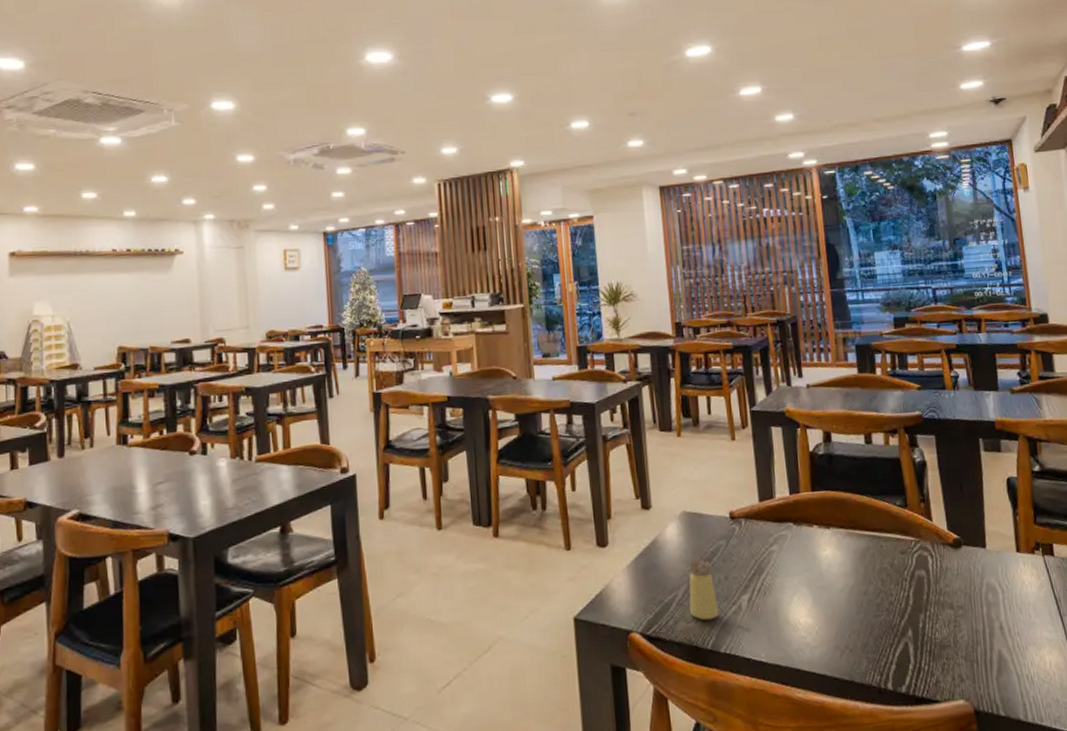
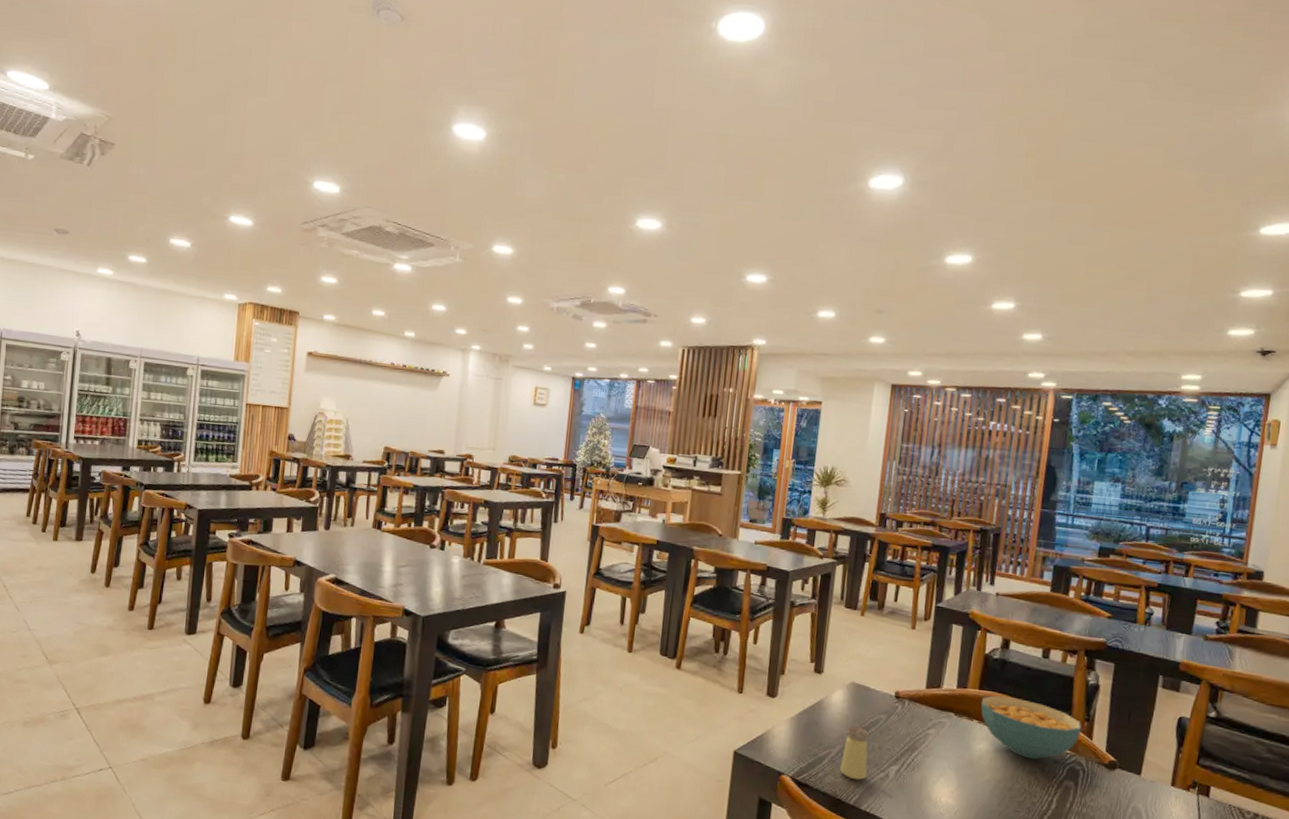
cereal bowl: none [816,492,920,555] -> present [981,695,1082,760]

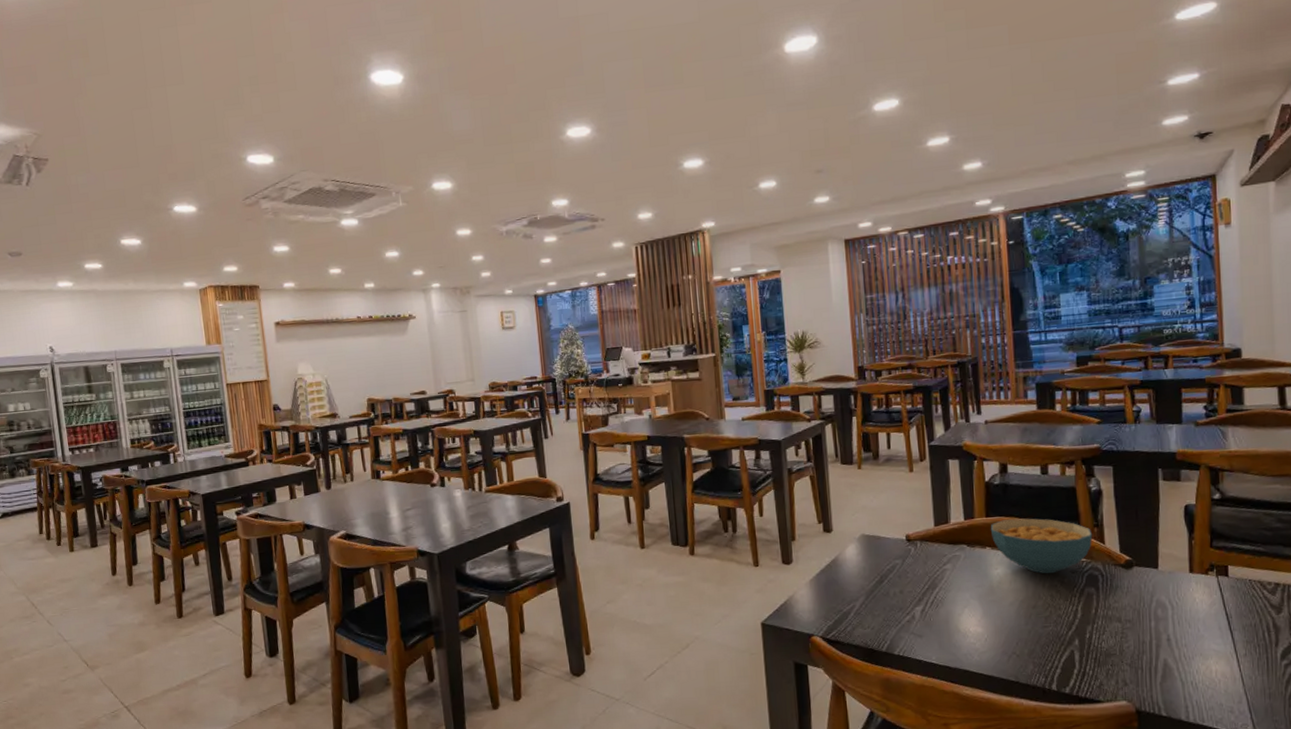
saltshaker: present [840,726,869,780] -> none [866,576,893,628]

